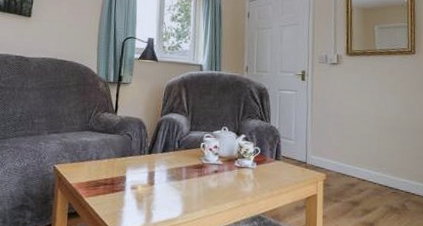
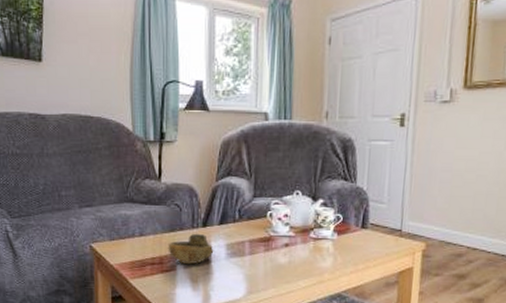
decorative bowl: none [119,159,157,186] -> present [168,233,214,265]

